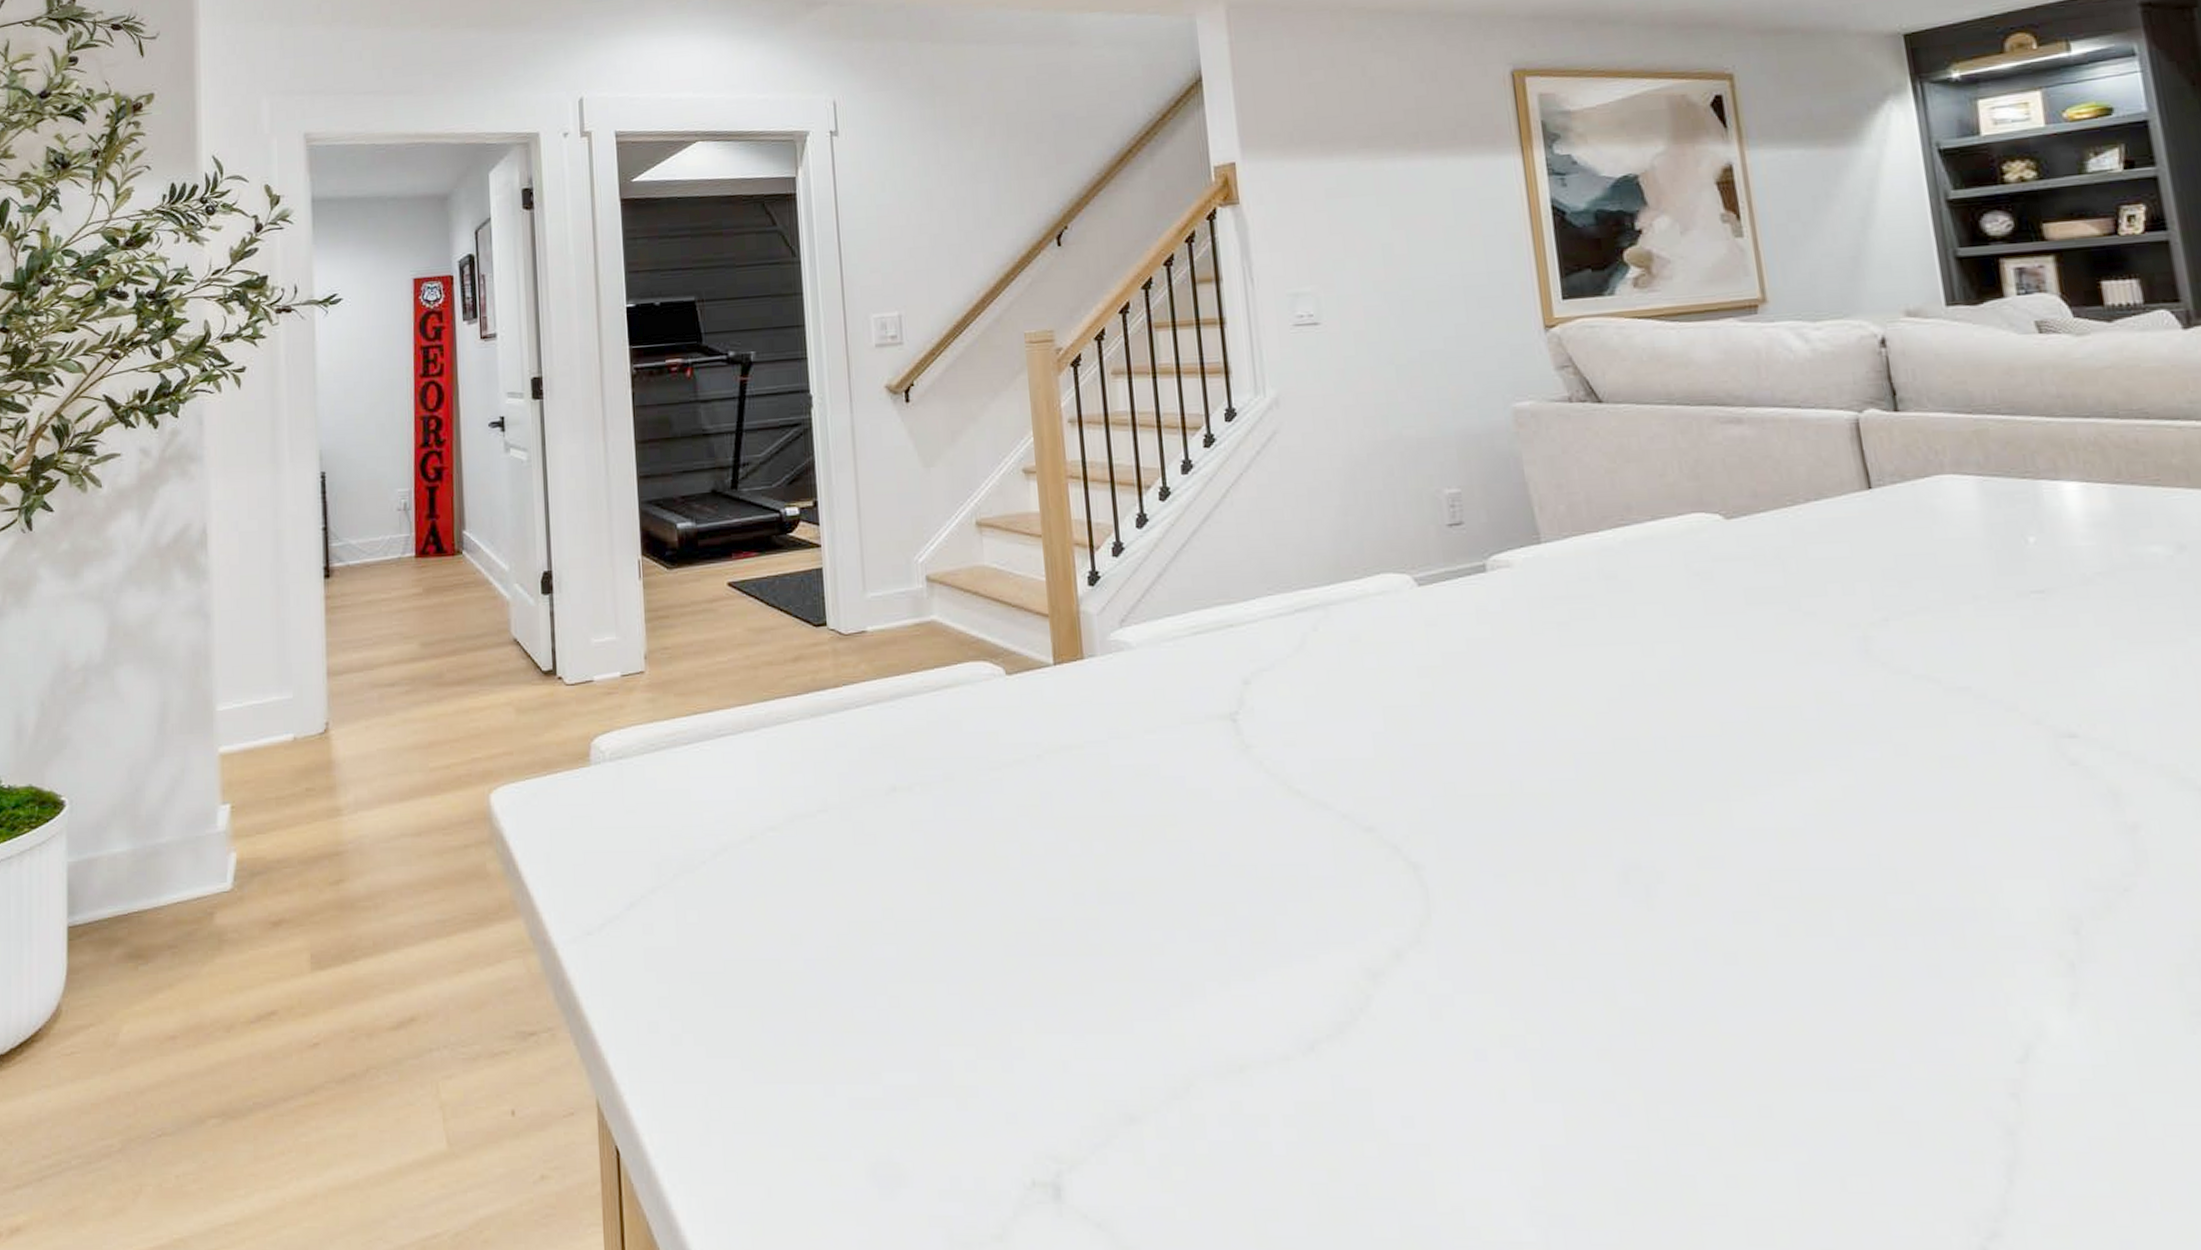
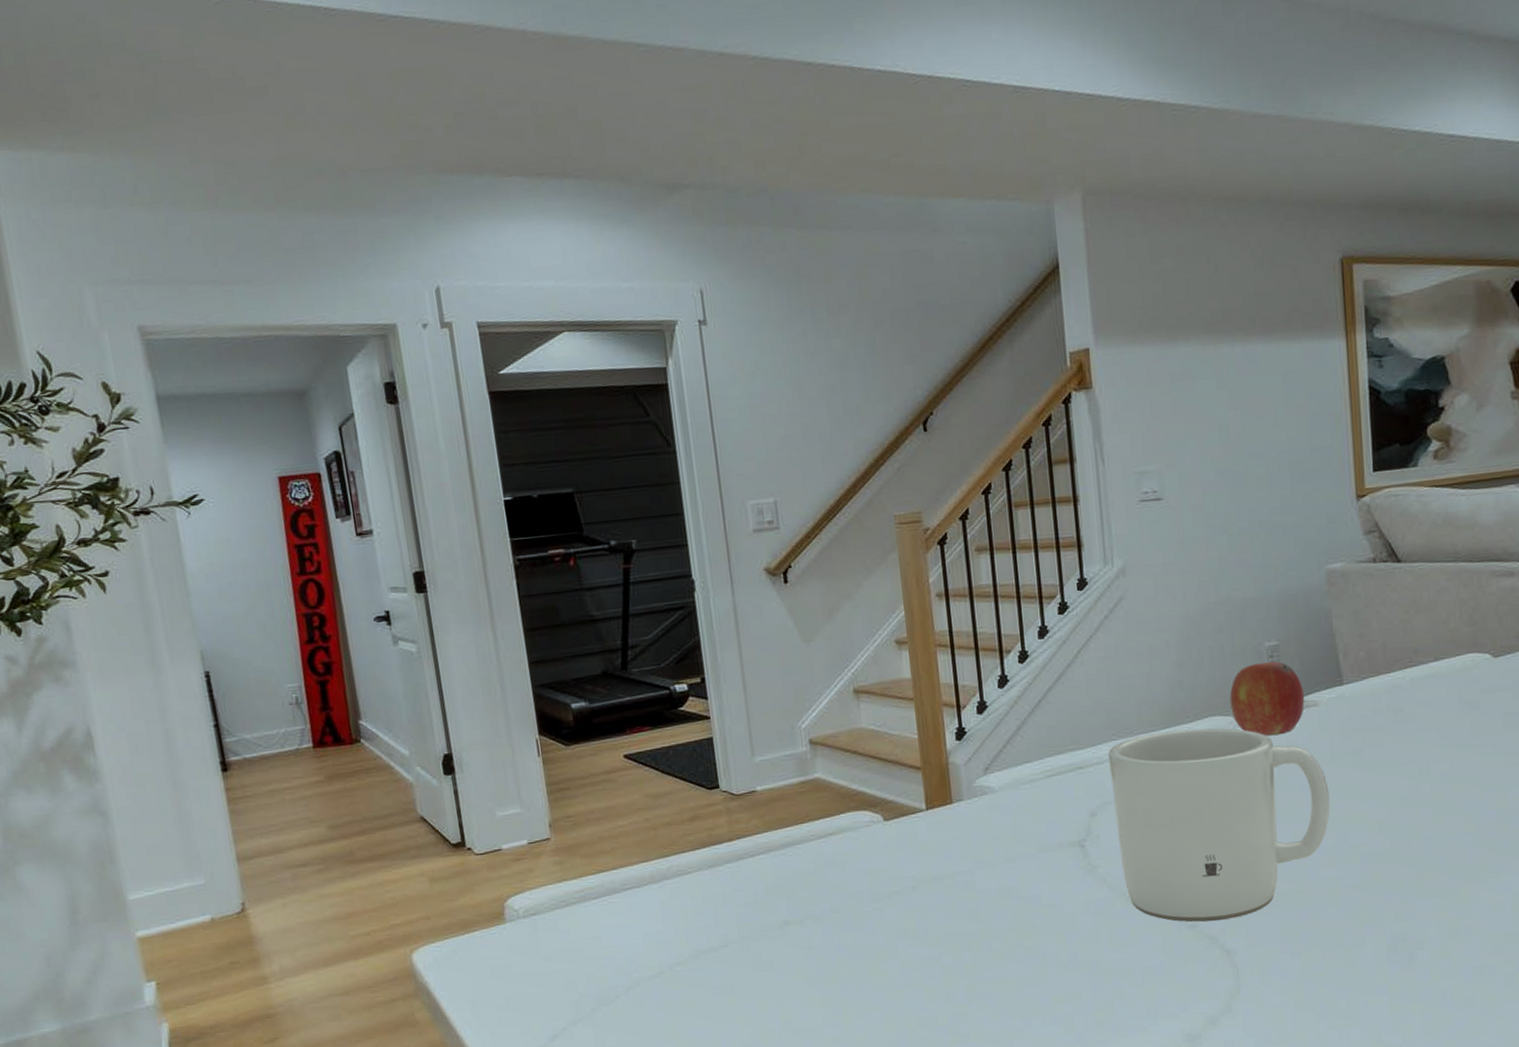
mug: none [1263,586,1533,826] -> present [1108,728,1330,922]
fruit: none [1404,512,1496,600] -> present [1230,661,1305,736]

